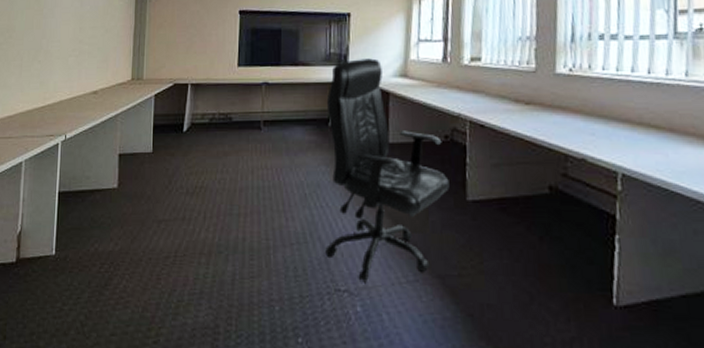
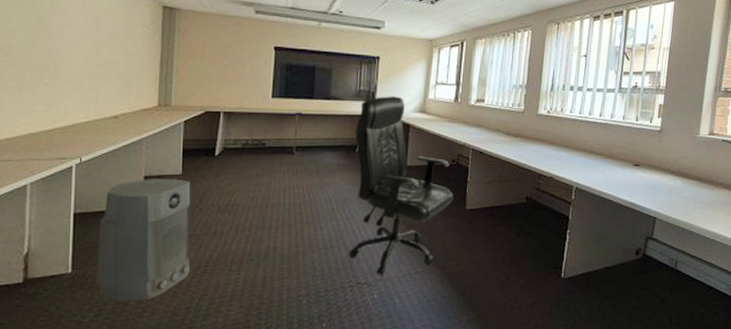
air purifier: none [75,157,161,292] -> present [96,178,191,302]

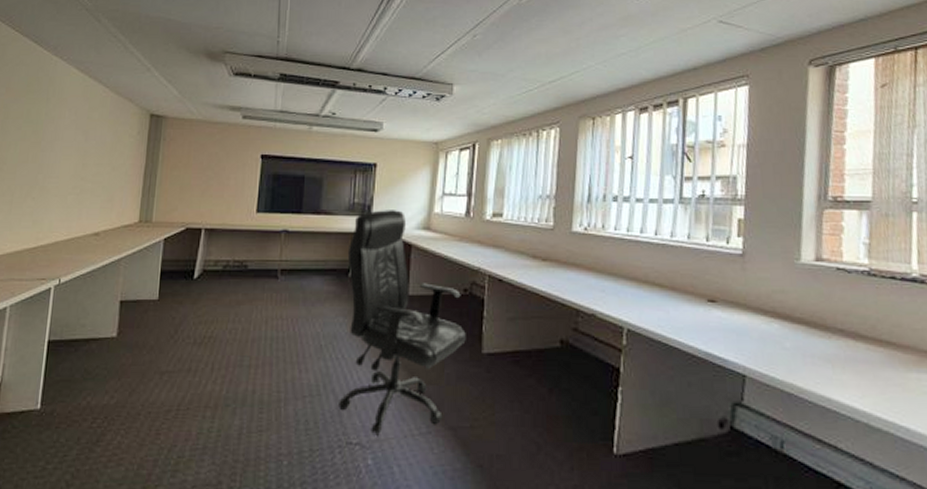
air purifier: present [96,178,191,302] -> none [63,304,166,448]

